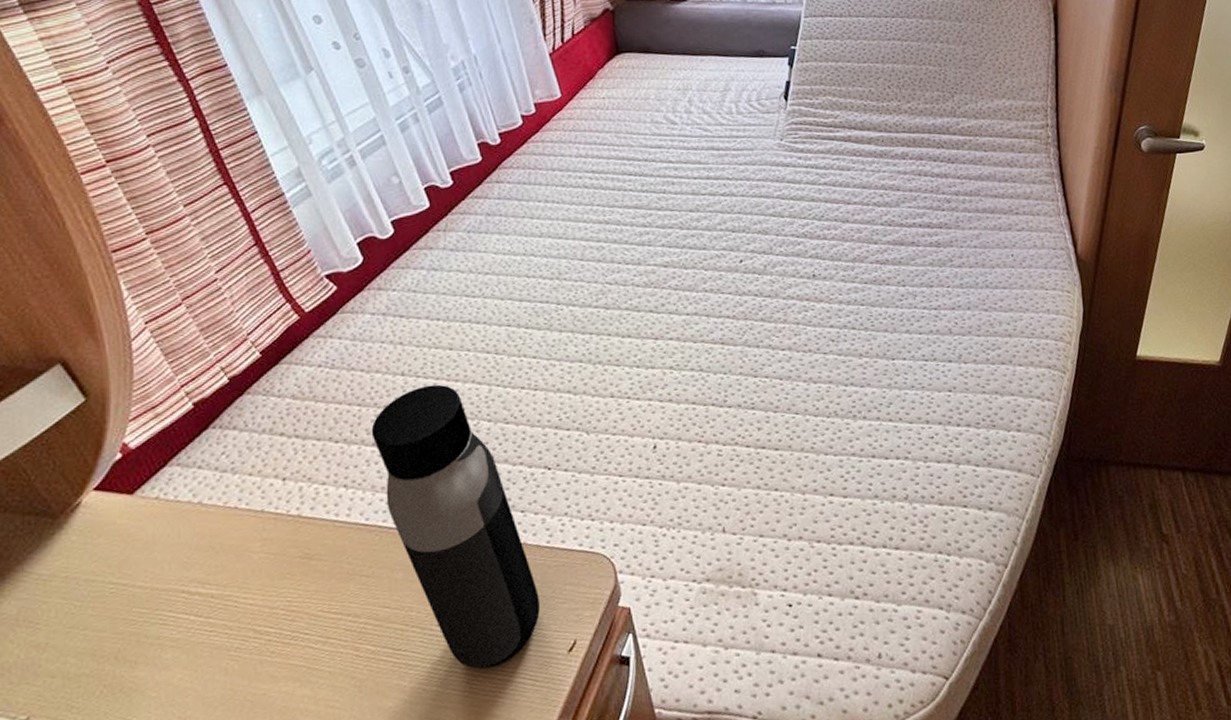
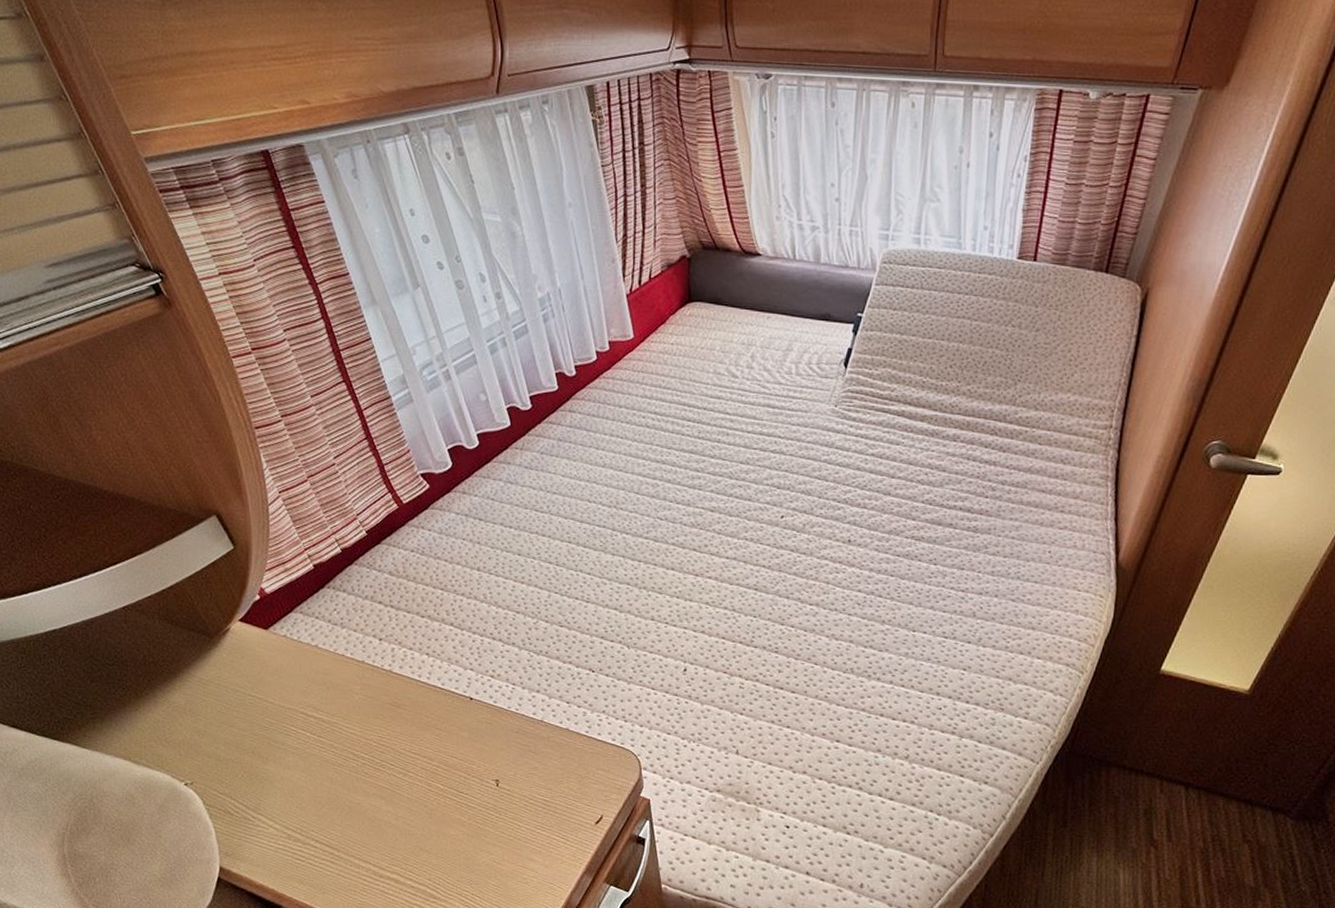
water bottle: present [371,384,541,670] -> none [450,582,576,823]

